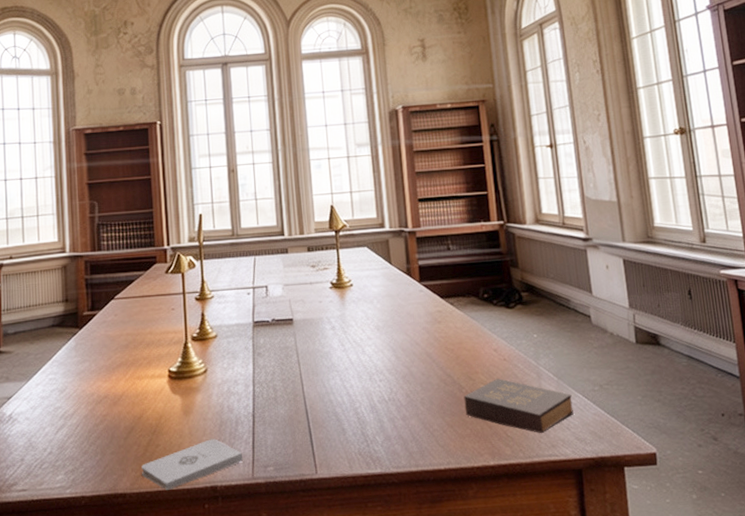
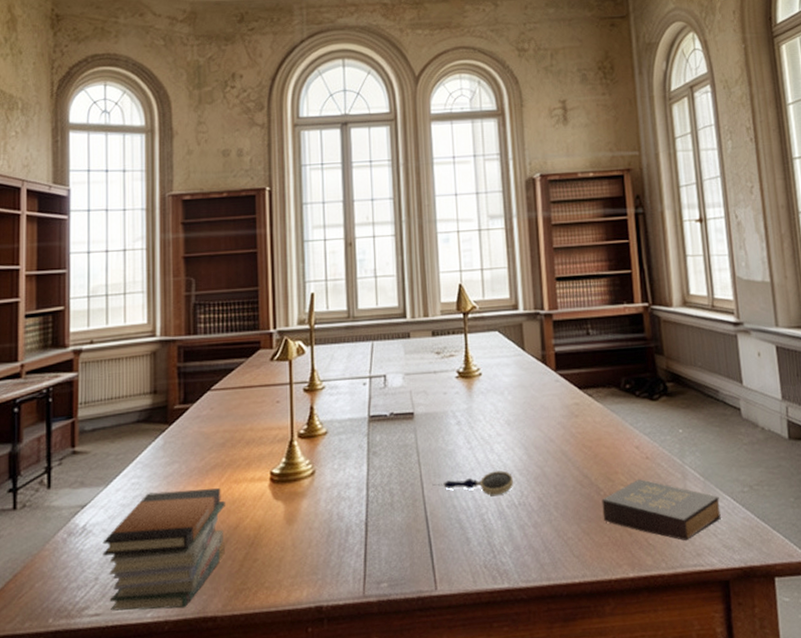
book stack: none [26,384,131,487] -> present [102,488,225,611]
notepad: present [142,439,243,490] -> none [236,551,353,612]
magnifying glass: none [311,370,383,392] -> present [432,470,513,495]

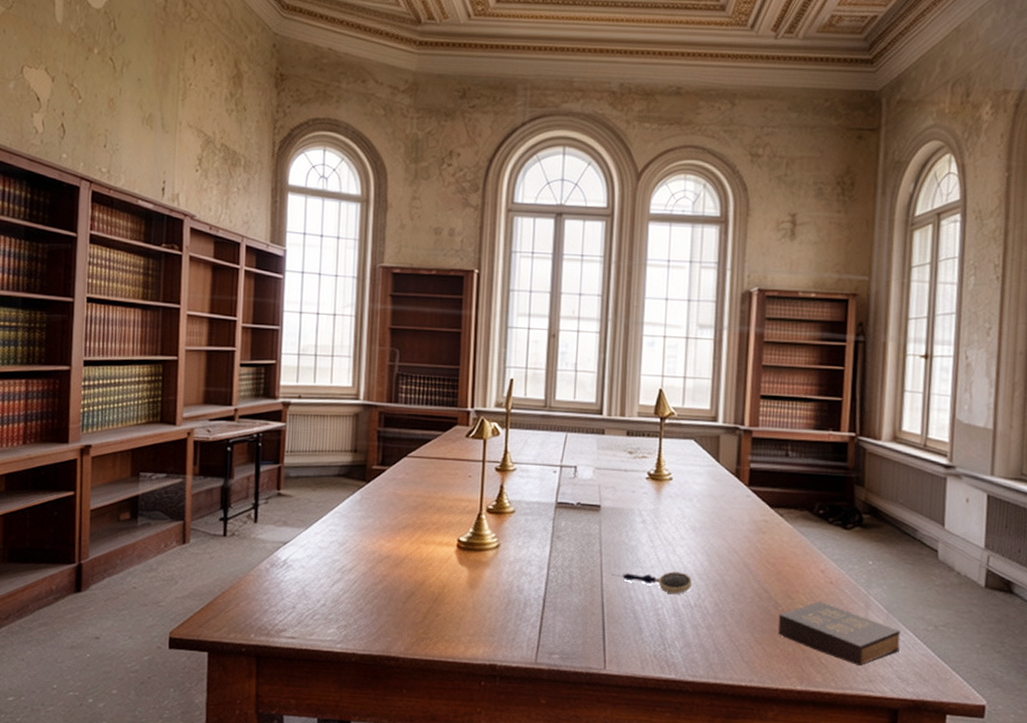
book stack: present [102,488,225,611] -> none [300,540,414,646]

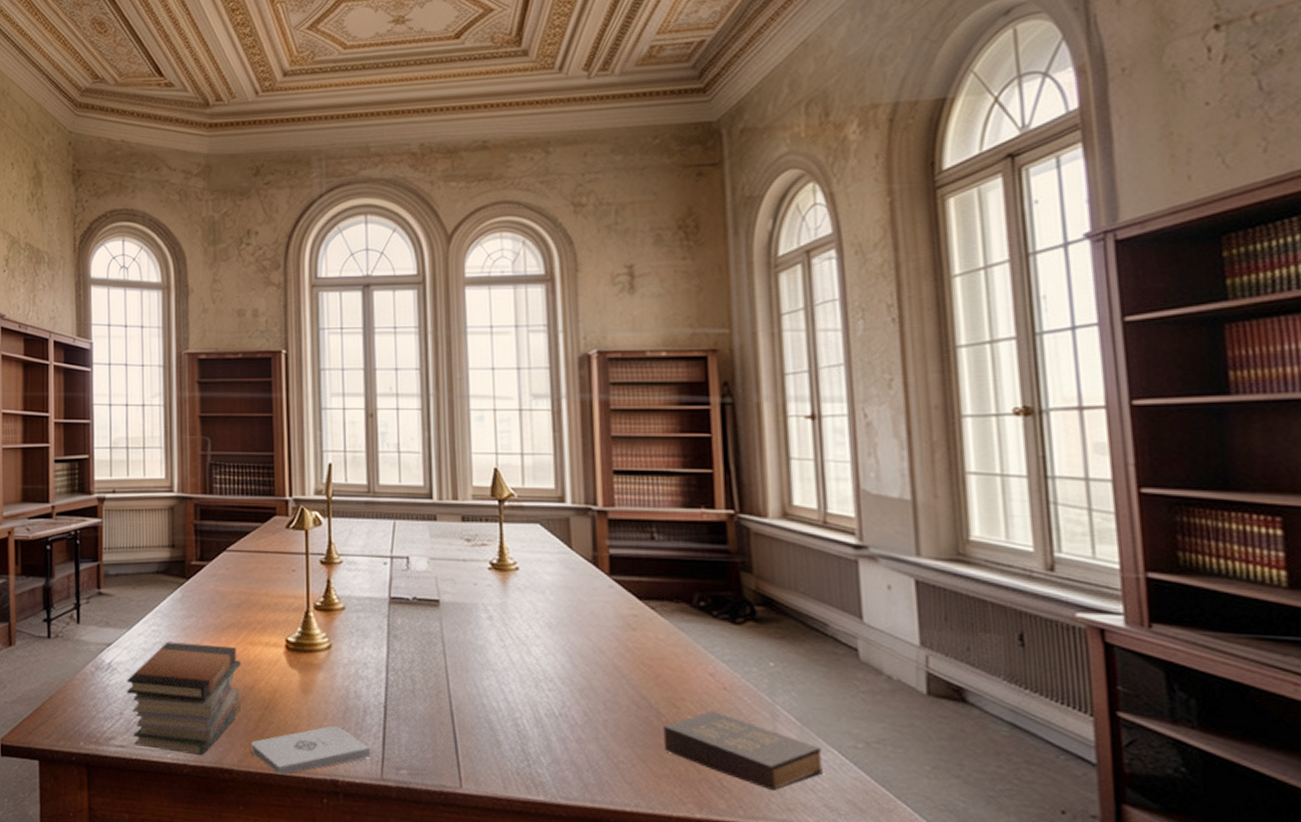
book stack: none [300,540,414,646] -> present [126,641,241,756]
notepad: none [418,616,527,661] -> present [251,725,370,775]
magnifying glass: present [611,571,692,594] -> none [459,675,553,701]

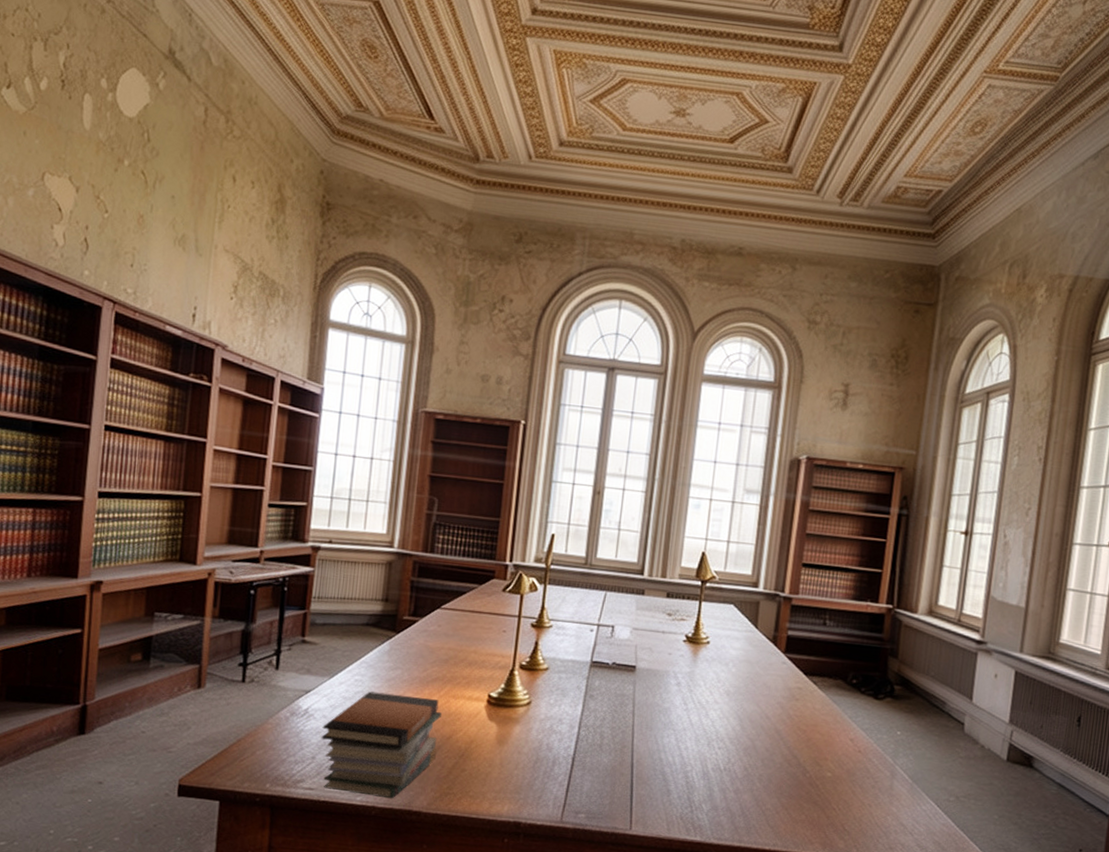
notepad: present [251,725,370,775] -> none [441,774,554,817]
hardback book: present [663,710,823,792] -> none [804,768,923,834]

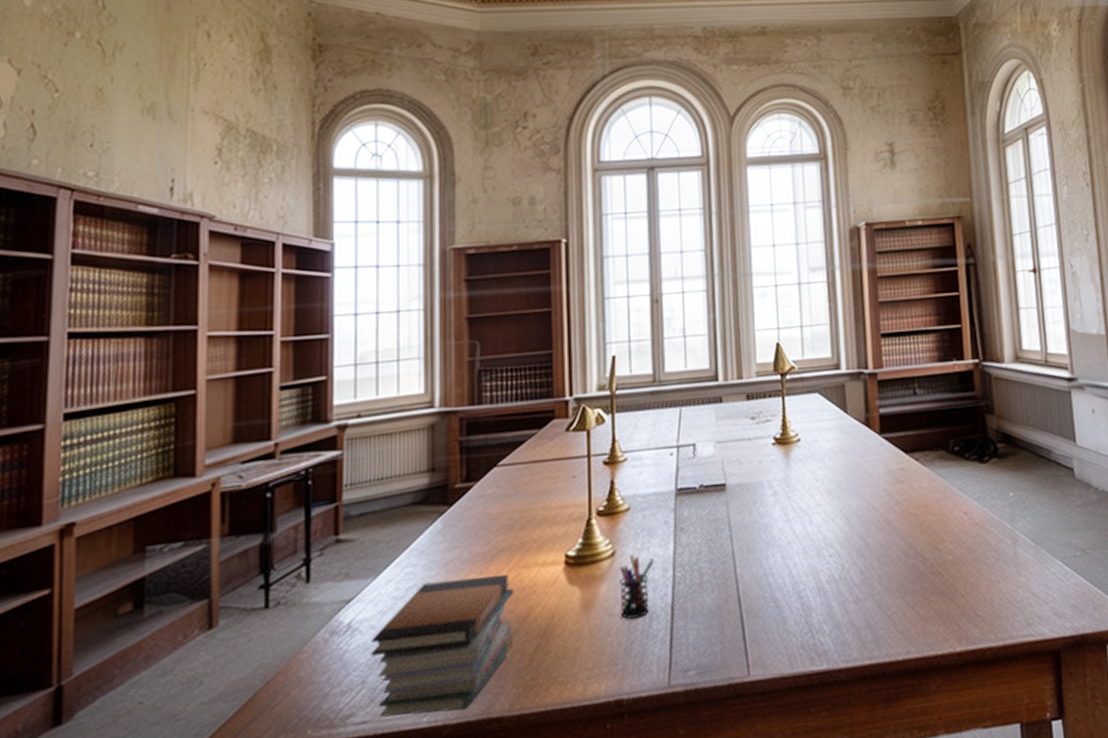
pen holder: none [528,707,564,761] -> present [619,553,655,619]

